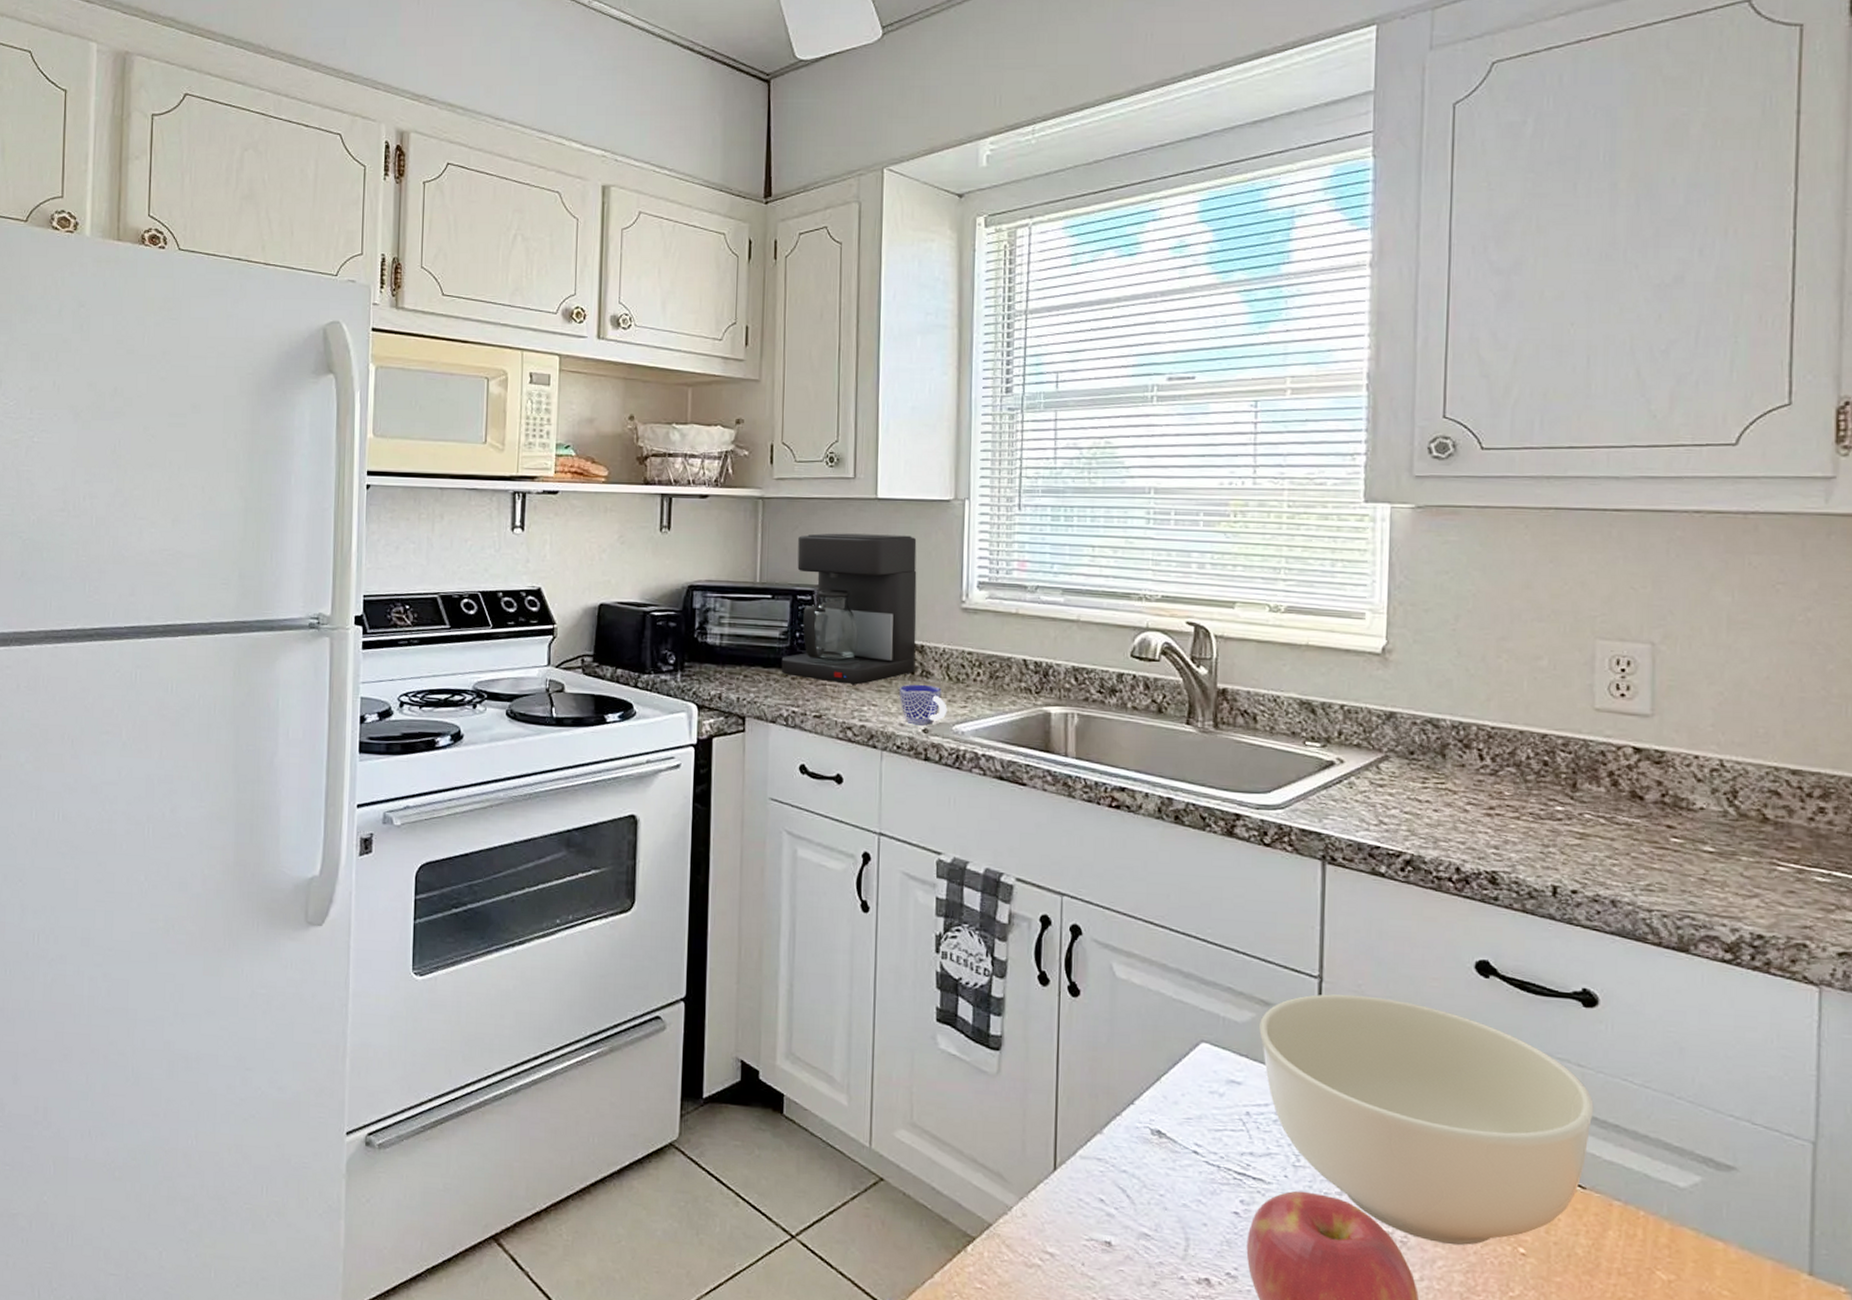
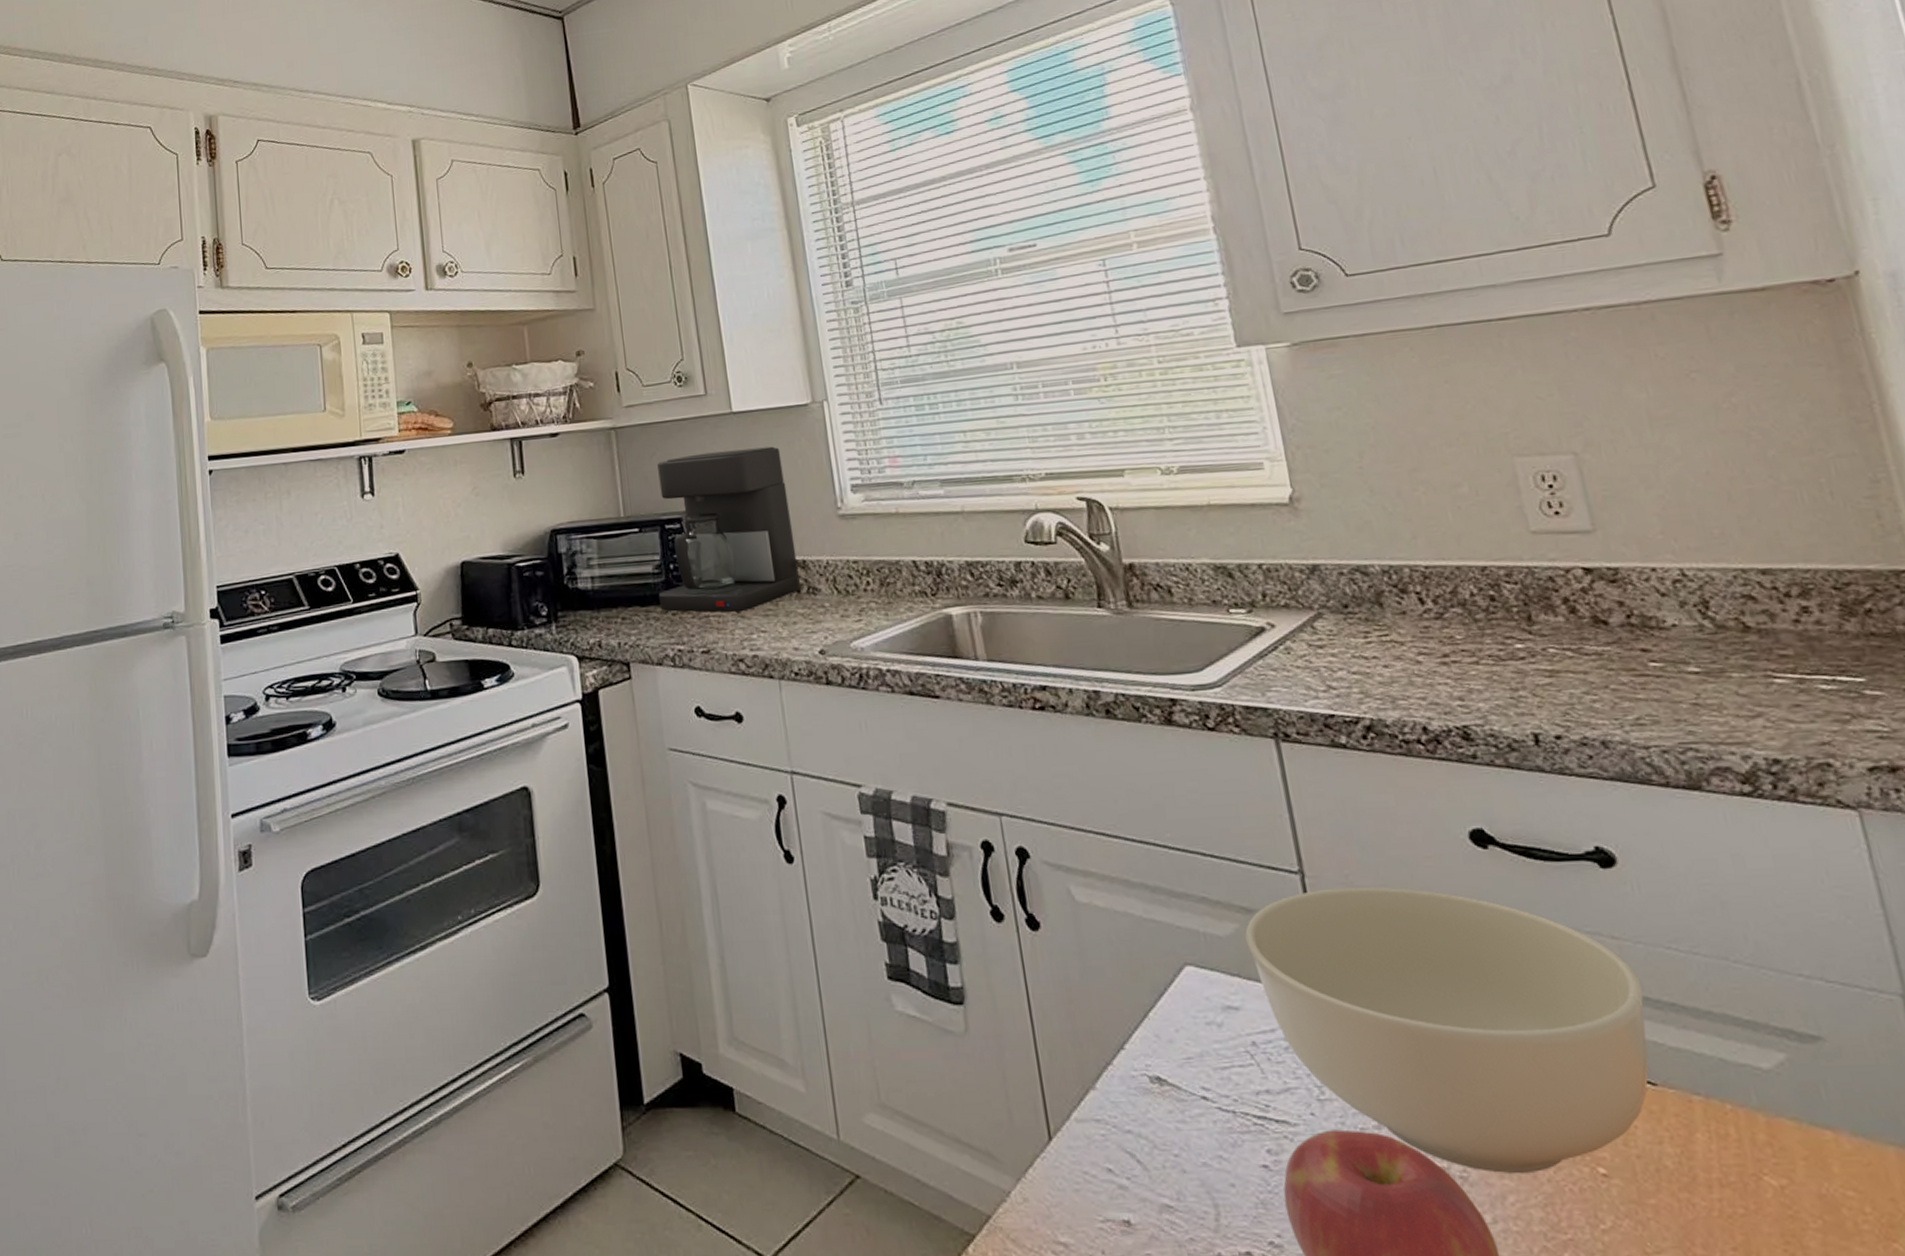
cup: present [898,685,948,725] -> none [786,602,842,646]

